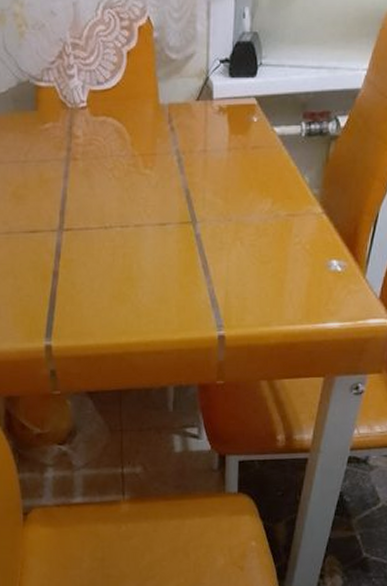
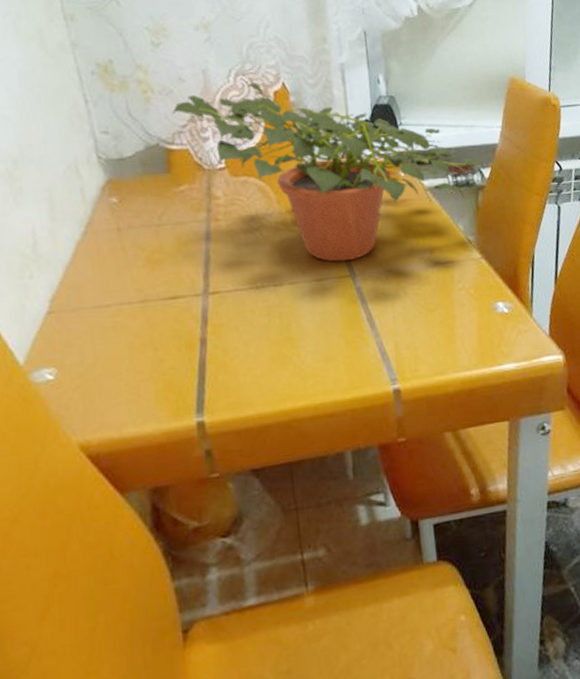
potted plant: none [43,17,342,208] -> present [172,83,485,262]

